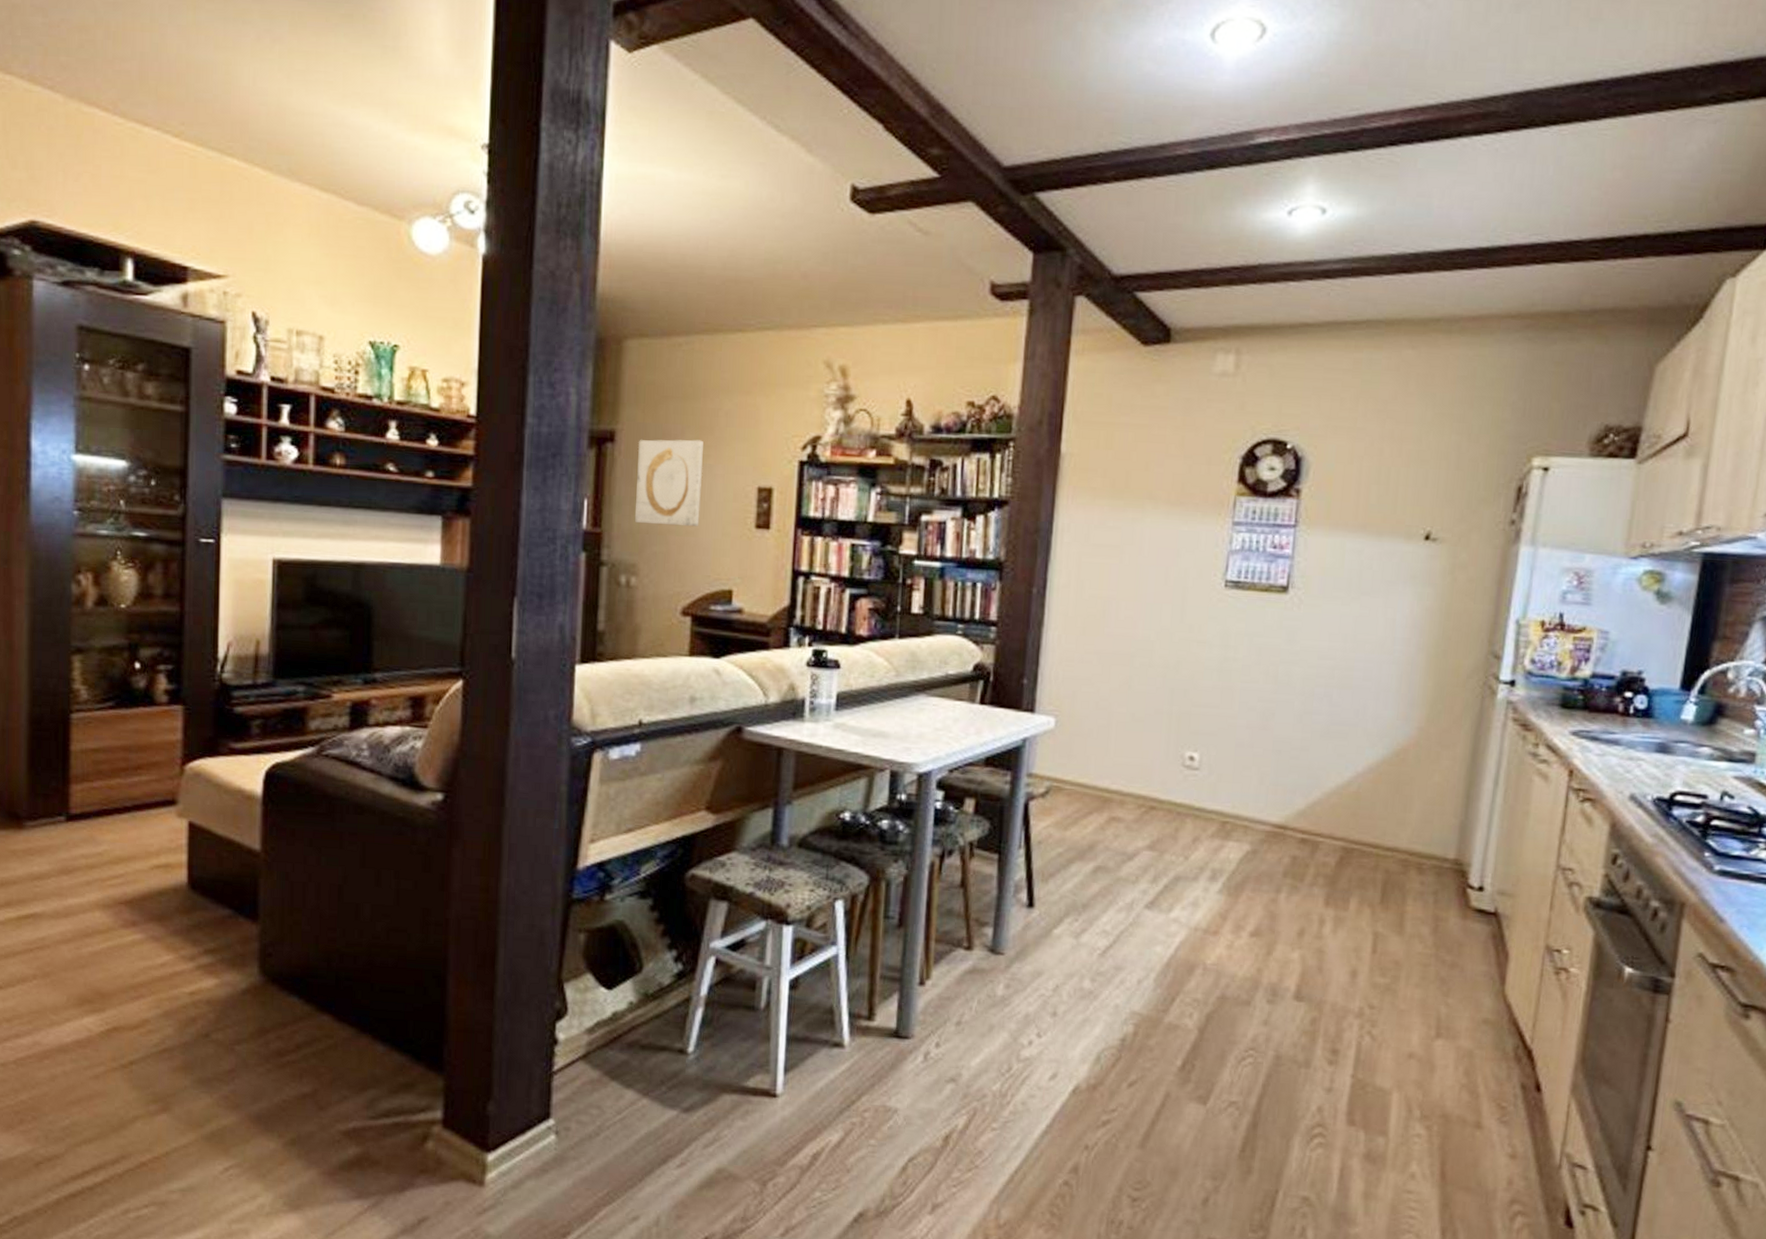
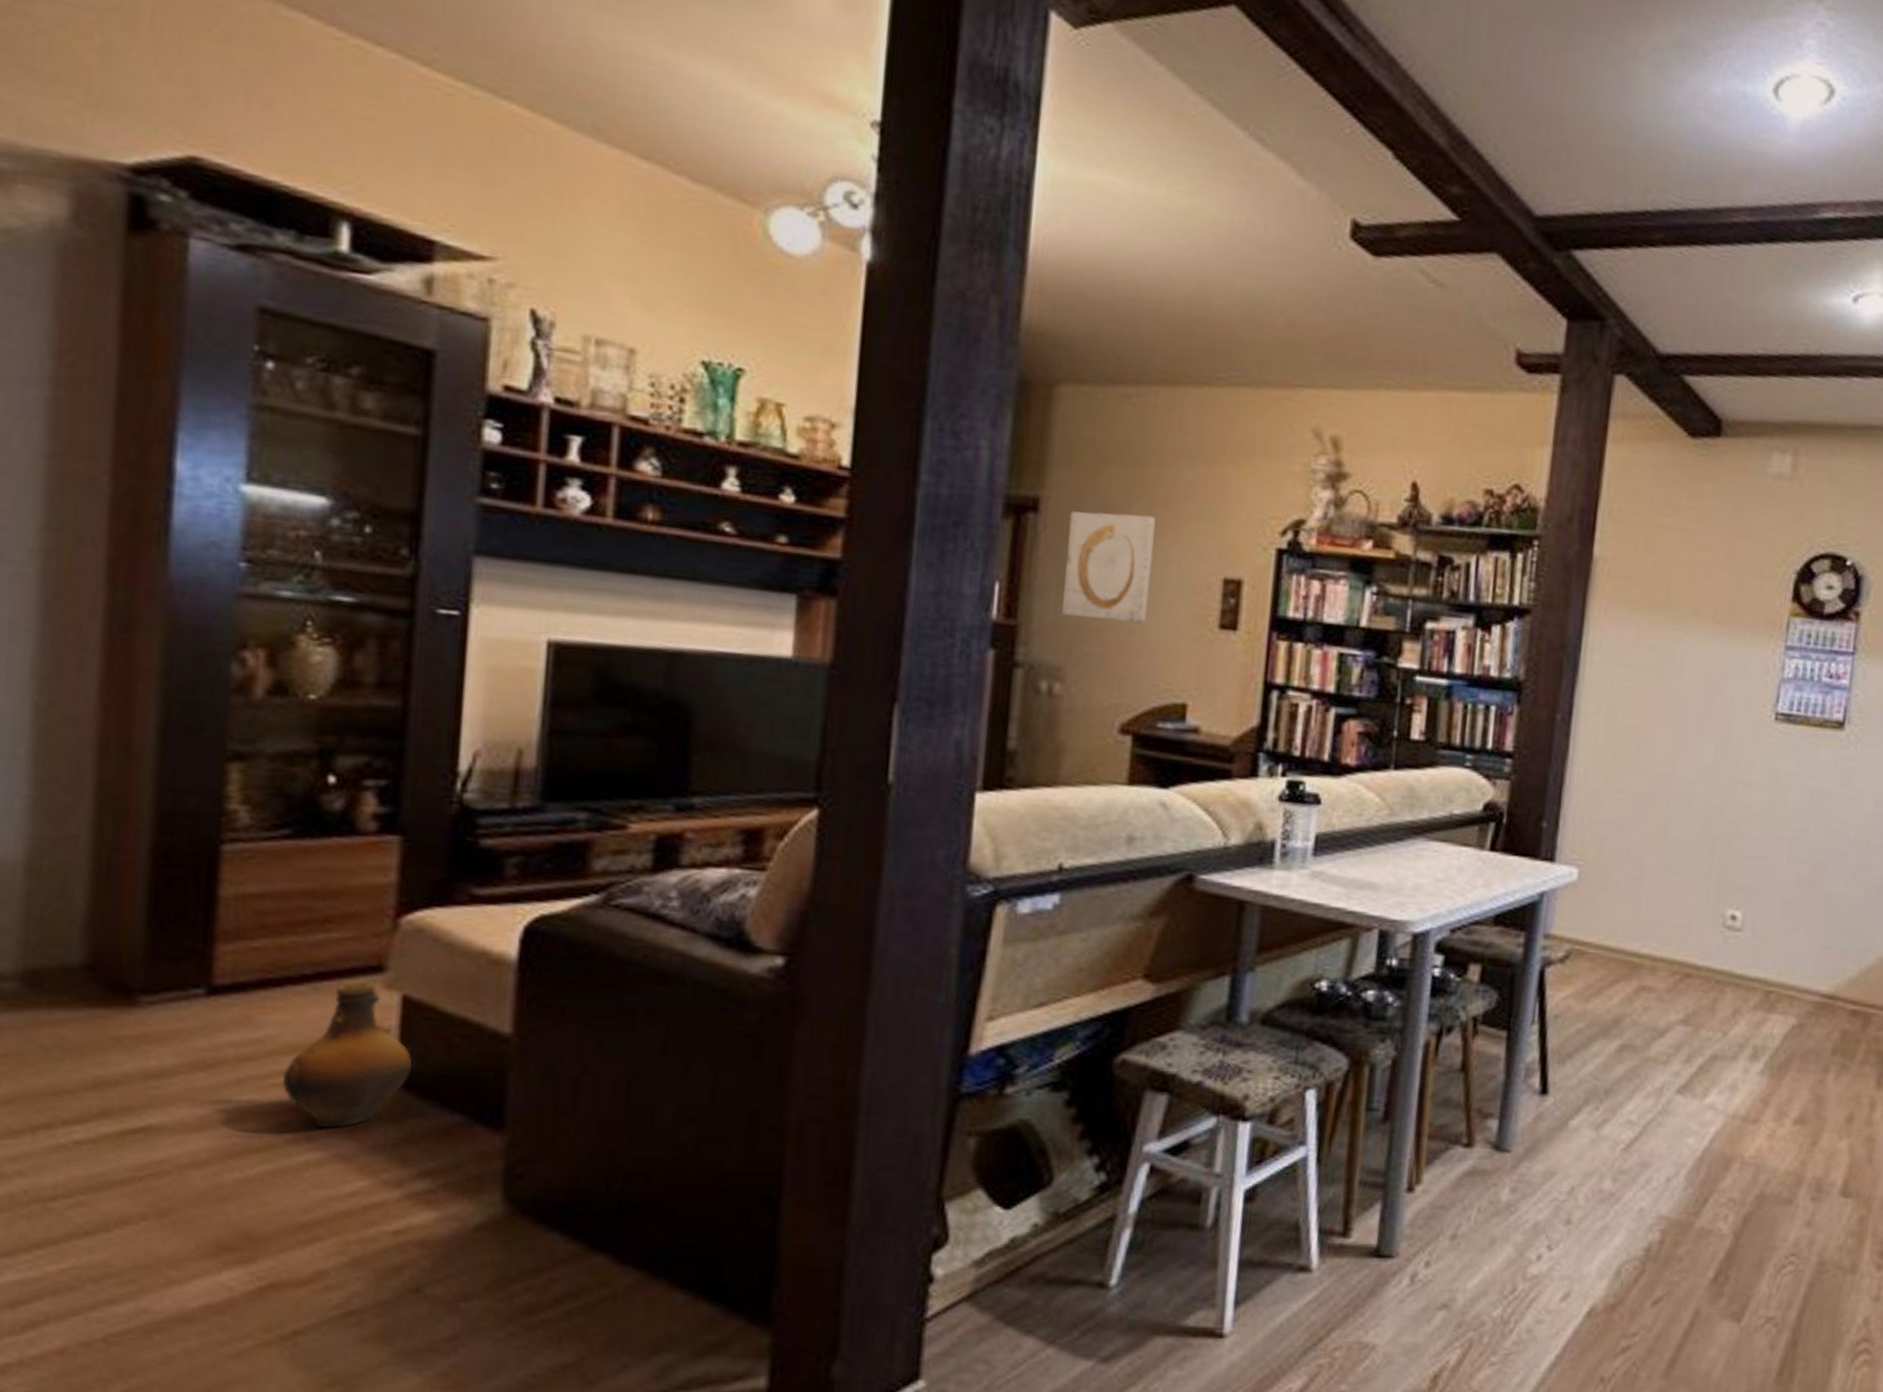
ceramic jug: none [116,811,196,918] -> present [283,981,412,1129]

